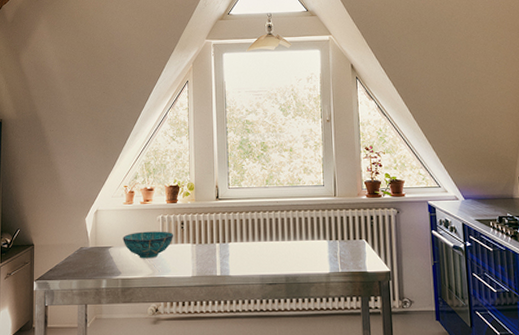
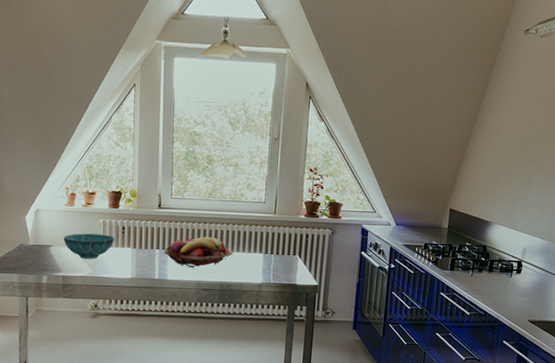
fruit basket: none [224,226,296,261] -> present [164,236,233,268]

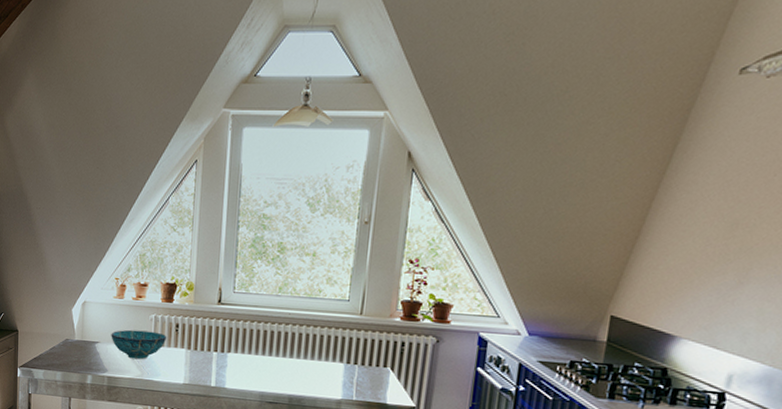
fruit basket: present [164,236,233,268] -> none [222,339,306,377]

